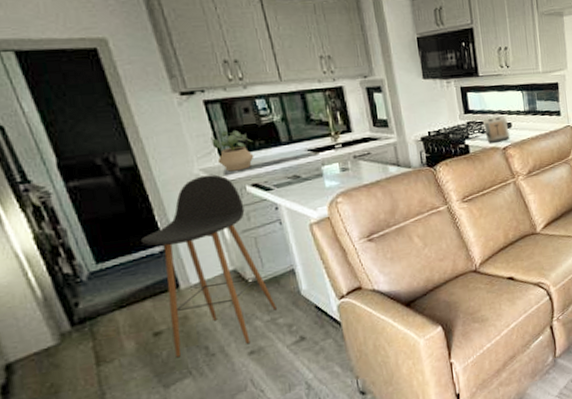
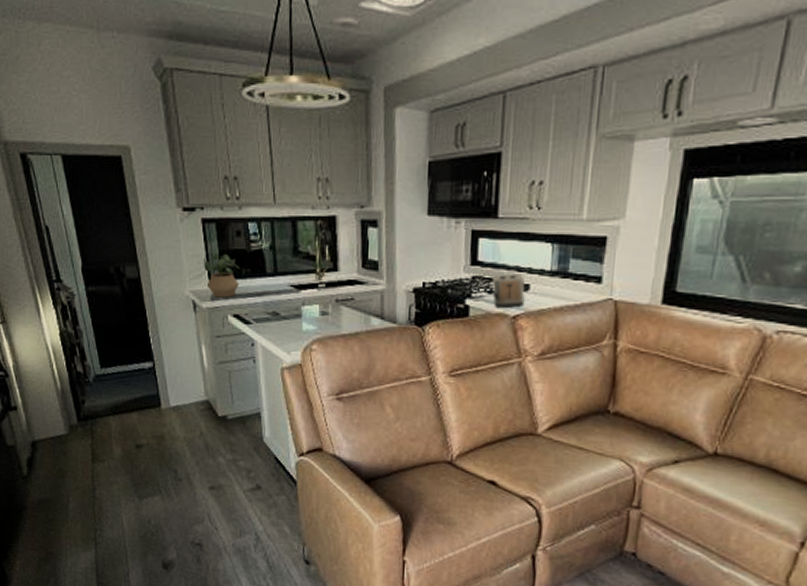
bar stool: present [140,174,277,359] -> none [135,298,239,479]

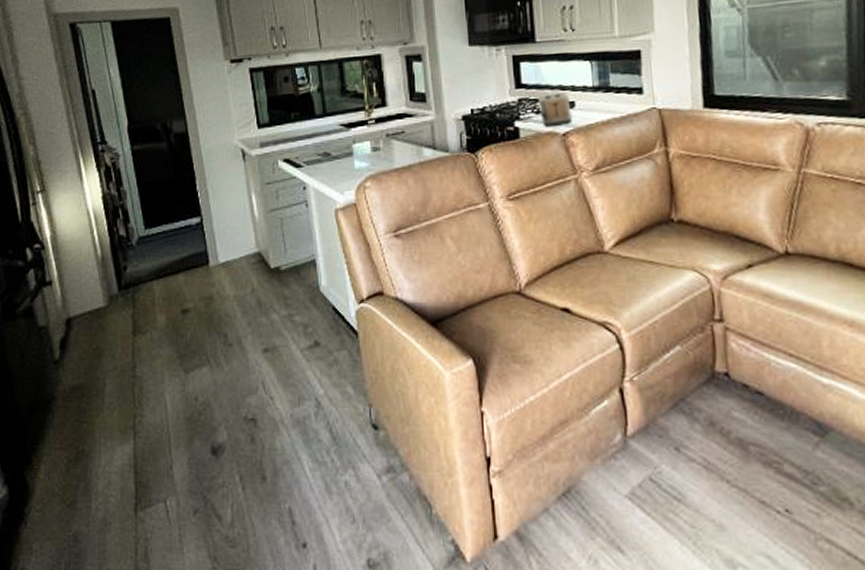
potted plant: present [204,253,240,298] -> none [252,99,289,144]

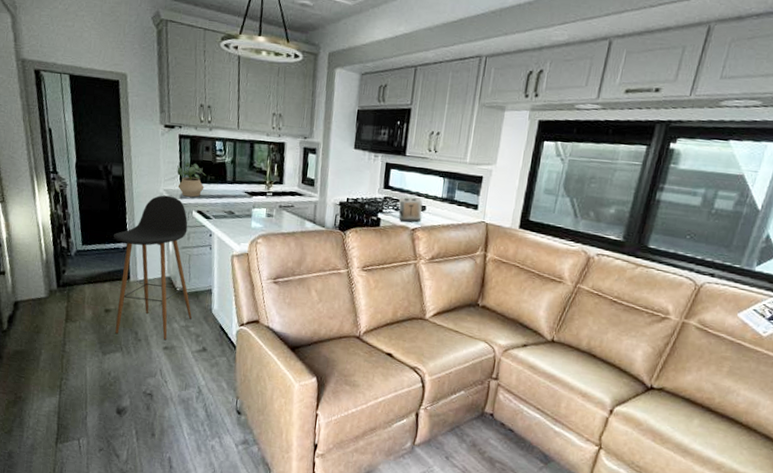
bar stool: none [182,146,294,342] -> present [113,195,192,341]
potted plant: none [252,99,289,144] -> present [177,162,206,198]

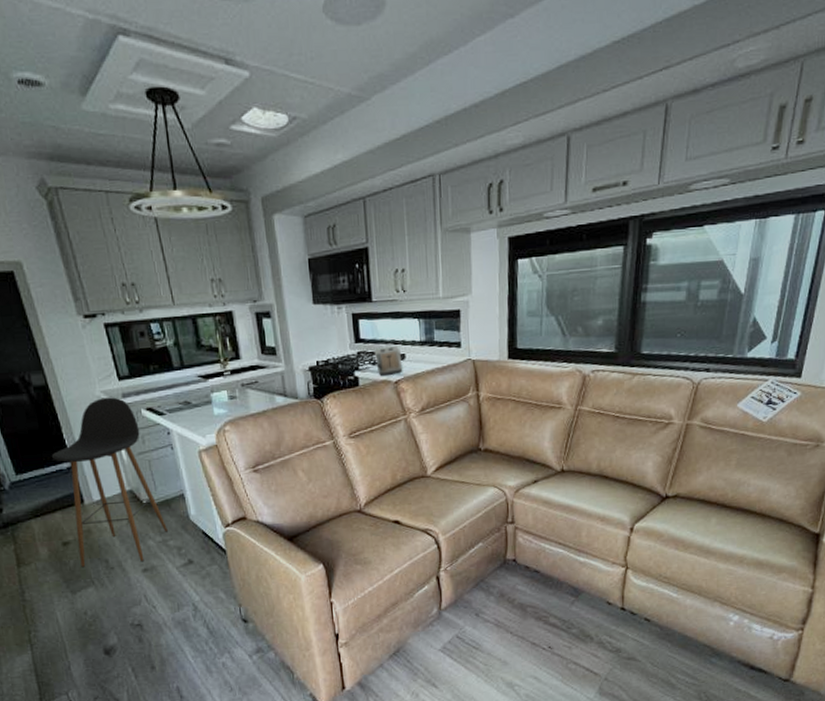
potted plant: present [177,162,206,198] -> none [110,353,149,395]

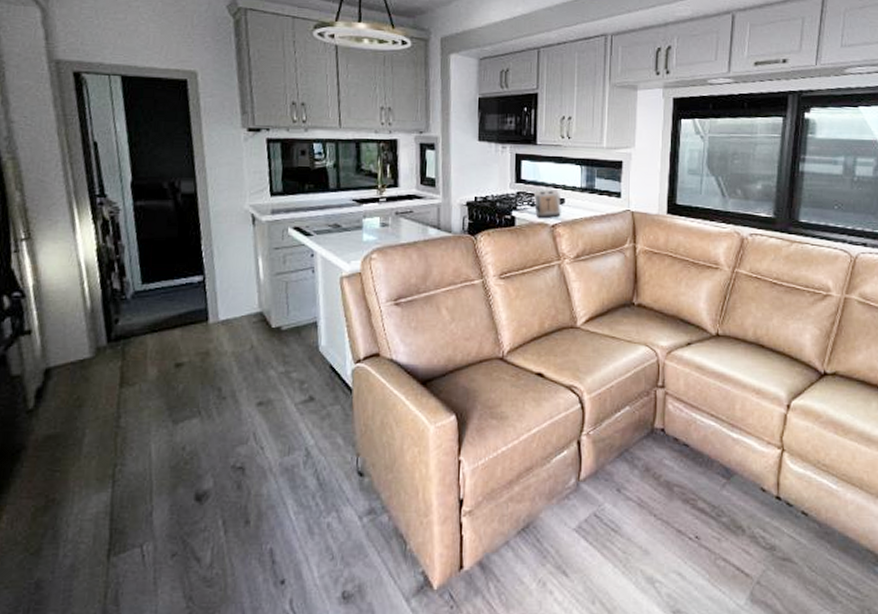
bar stool: present [51,397,168,568] -> none [184,212,293,395]

